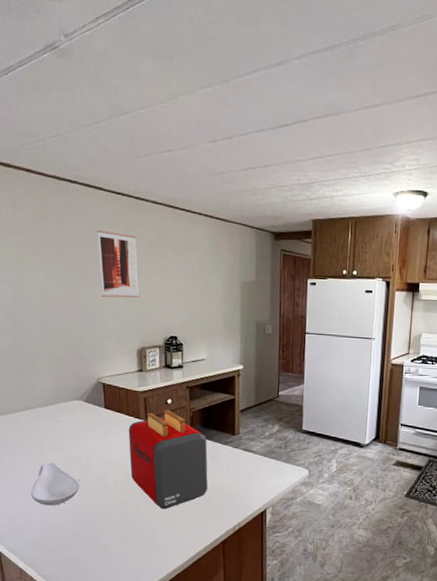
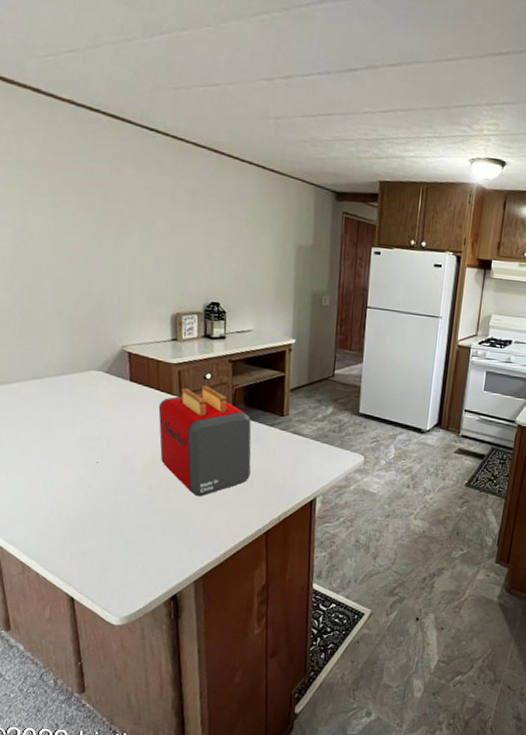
spoon rest: present [31,462,80,506] -> none [37,441,99,492]
wall art: present [97,230,140,298] -> none [124,171,176,255]

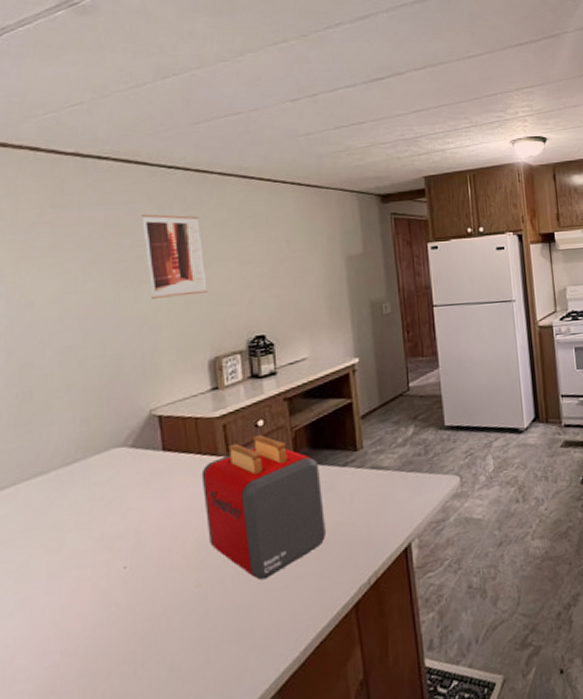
wall art: none [124,171,176,255] -> present [141,214,208,299]

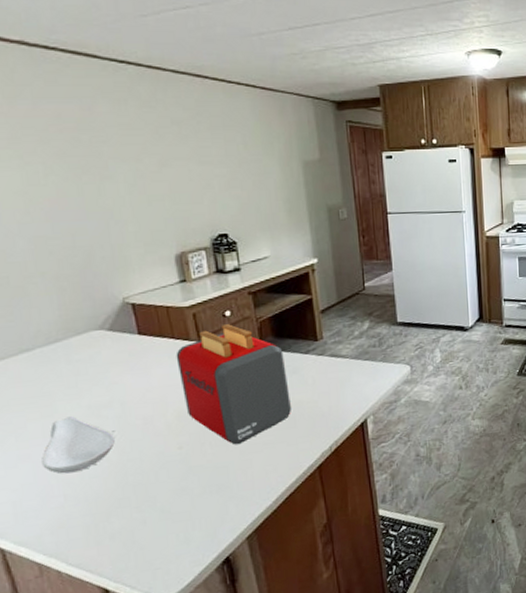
spoon rest: none [41,549,127,623] -> present [42,415,116,474]
wall art: present [141,214,208,299] -> none [96,109,169,194]

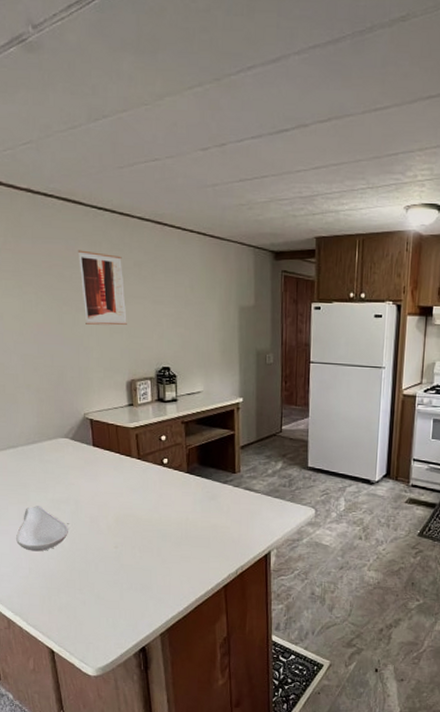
wall art: none [96,109,169,194] -> present [77,250,127,326]
toaster: present [176,324,291,445] -> none [120,447,207,554]

